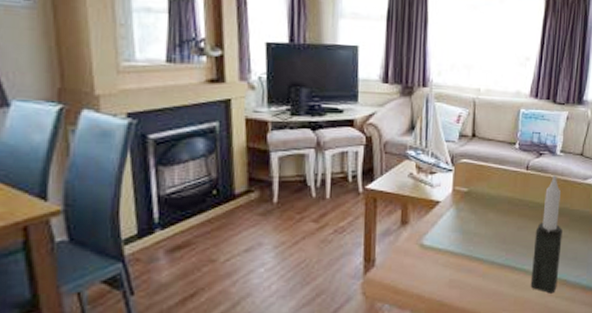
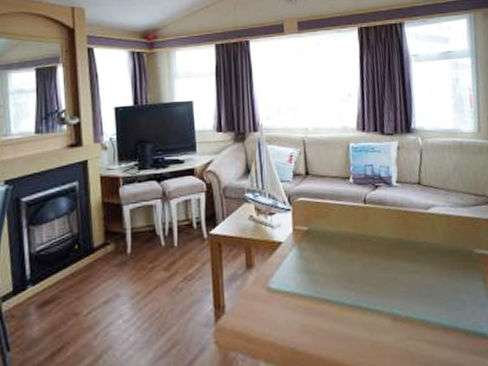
candle: present [530,175,562,294] -> none [383,207,416,337]

